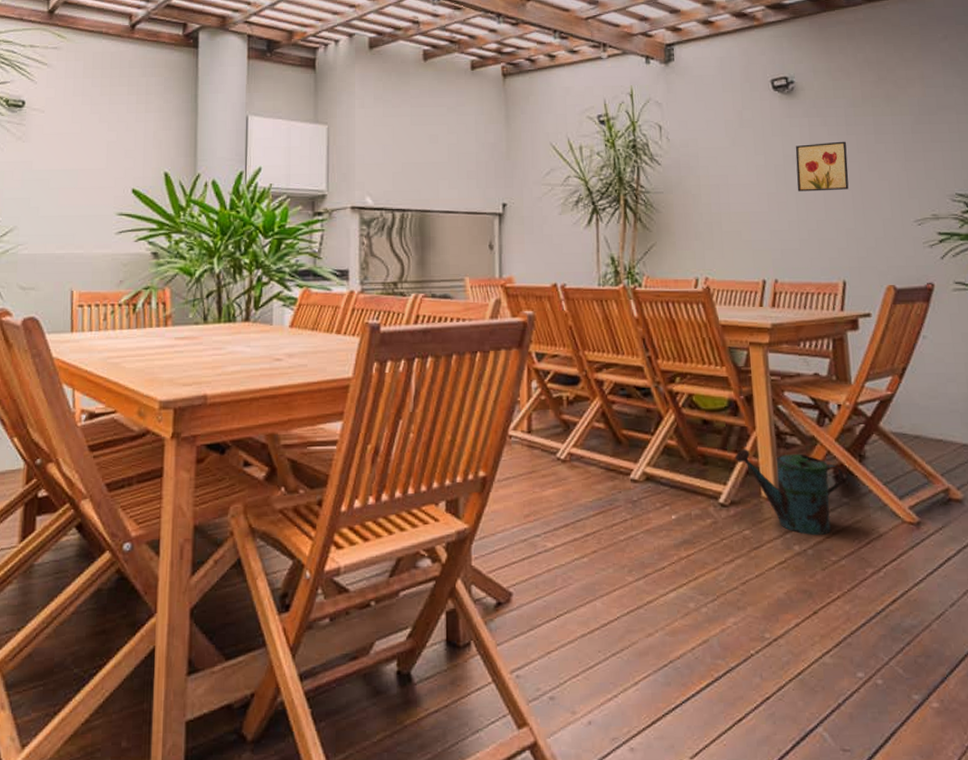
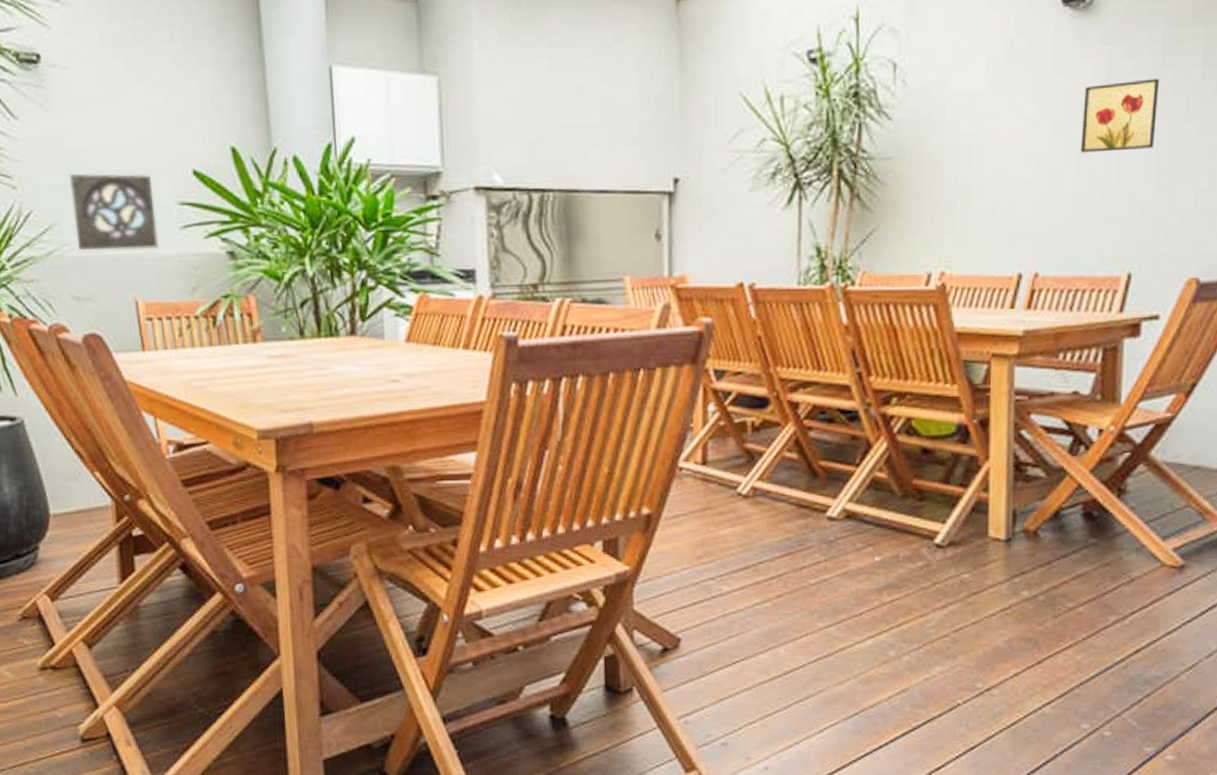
wall ornament: none [30,190,98,250] -> present [68,174,159,251]
watering can: present [734,449,844,535] -> none [958,483,1095,579]

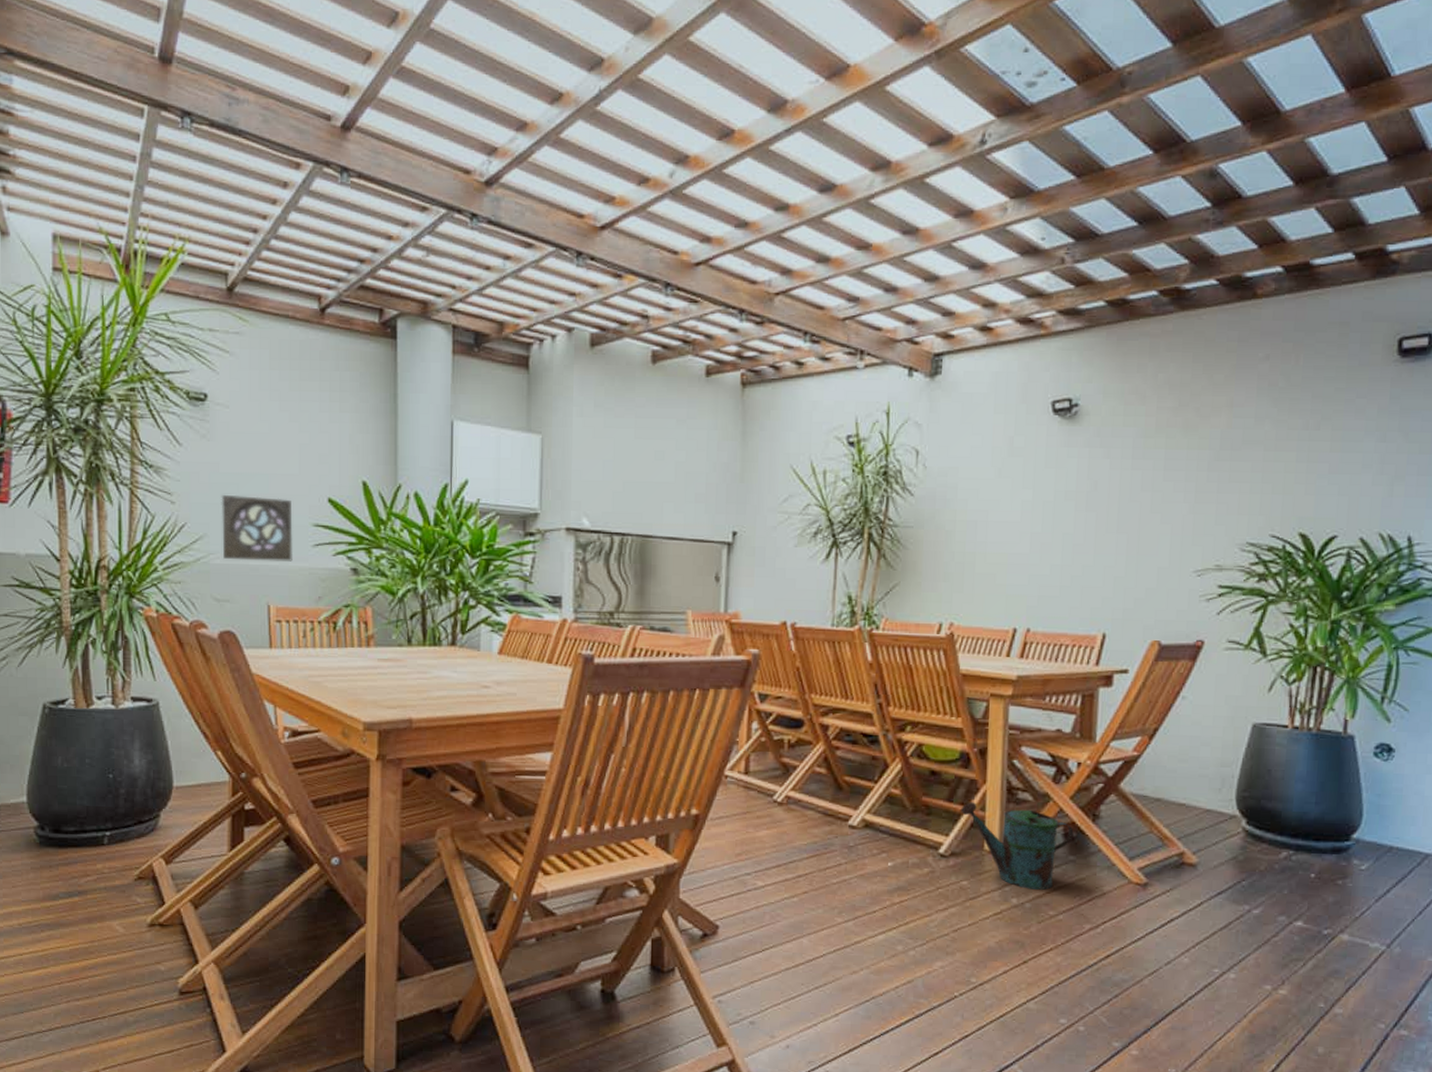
watering can: none [958,483,1095,579] -> present [959,802,1074,890]
wall art: present [1080,78,1160,153] -> none [1065,477,1130,534]

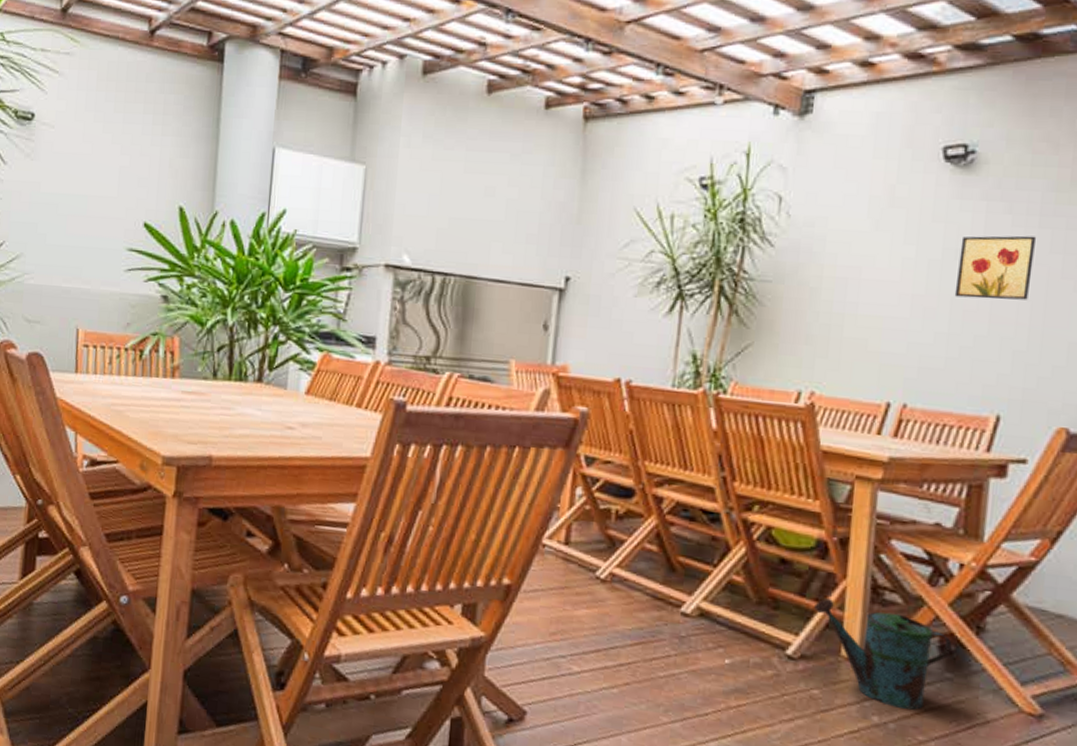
wall ornament: present [221,495,293,562] -> none [37,215,108,286]
wall art: none [1065,477,1130,534] -> present [954,235,1037,300]

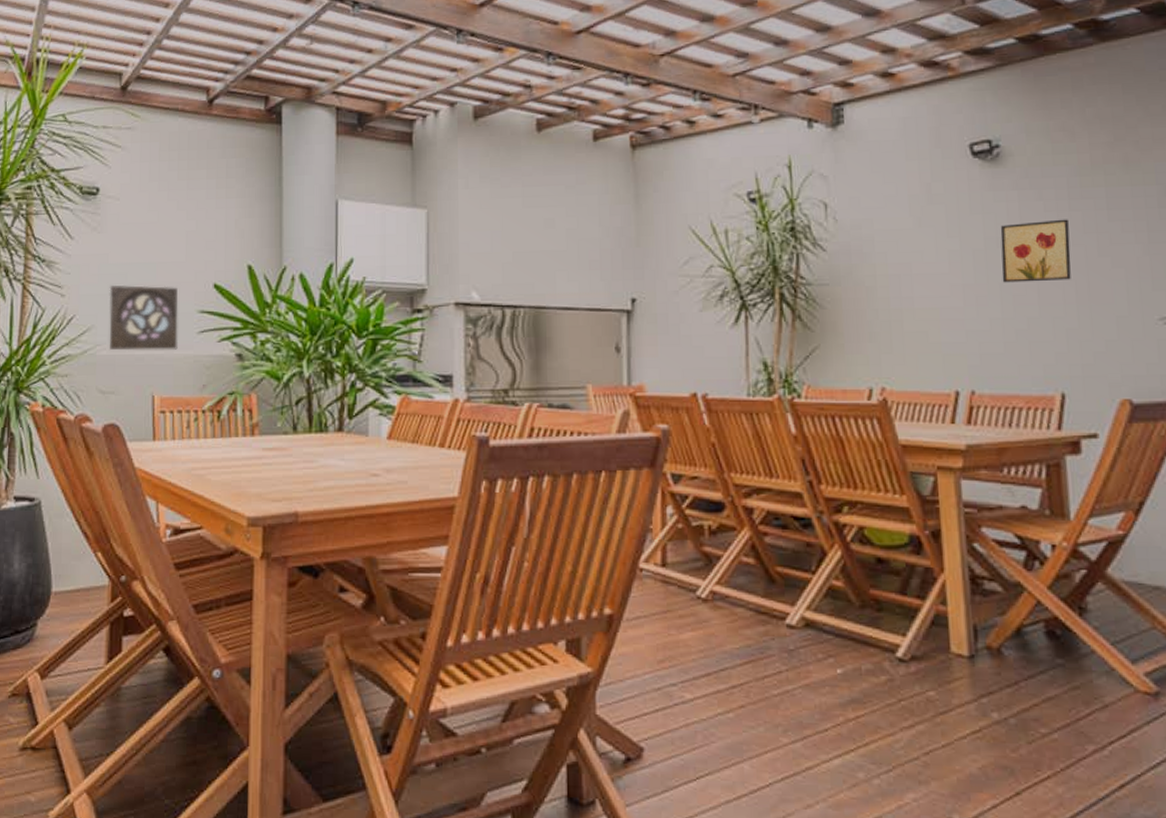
wall ornament: none [37,215,108,286] -> present [109,285,179,351]
watering can: present [813,598,952,710] -> none [916,595,1059,702]

